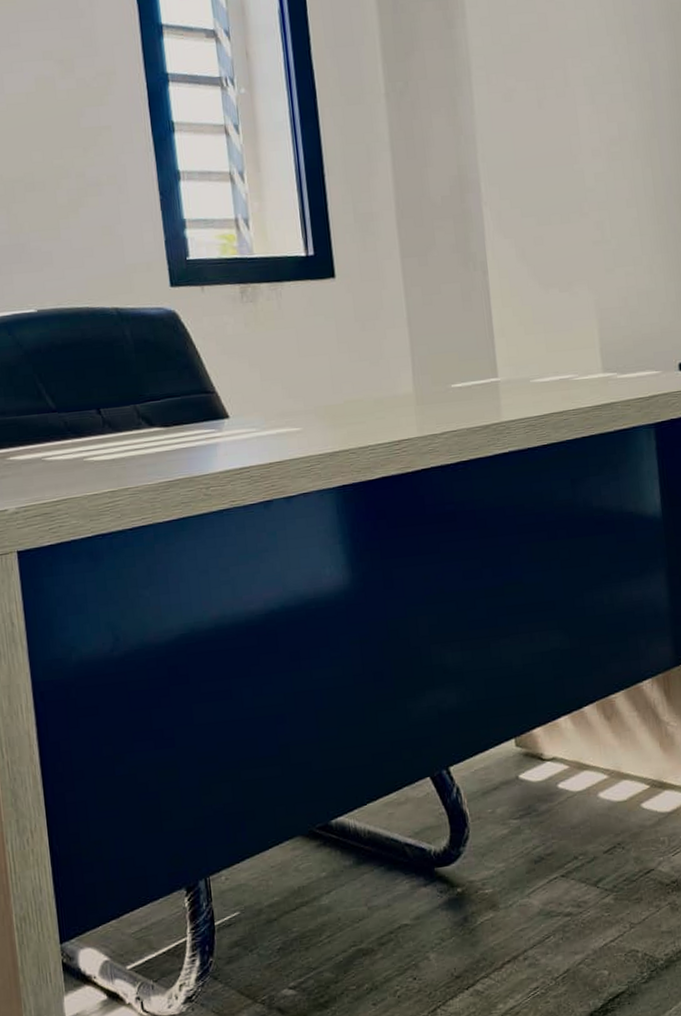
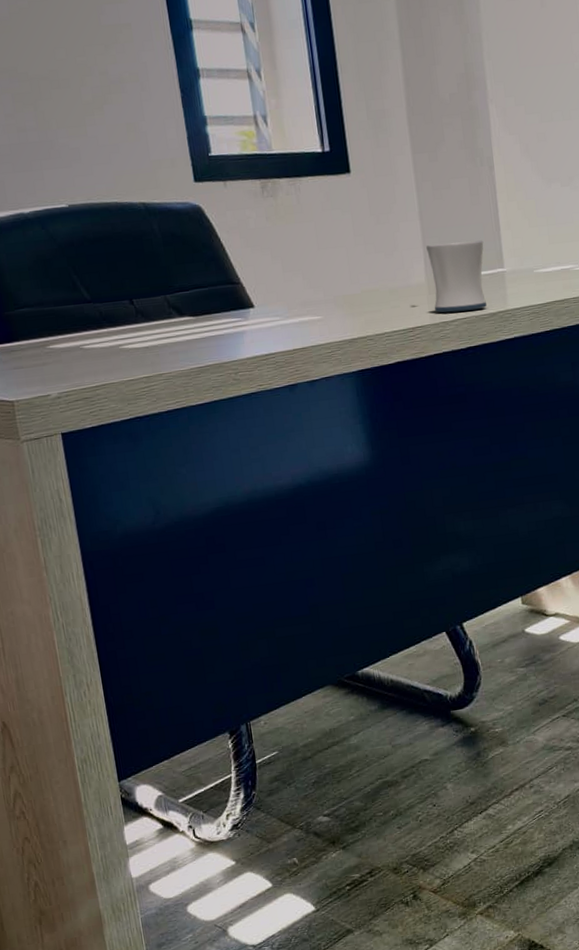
mug: none [415,348,479,425] -> present [426,240,487,313]

